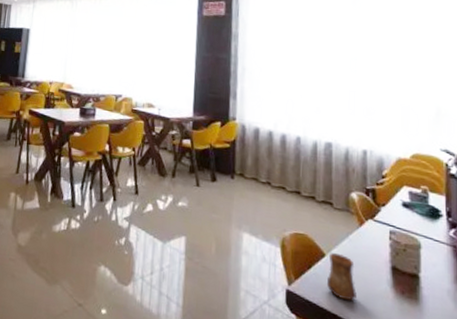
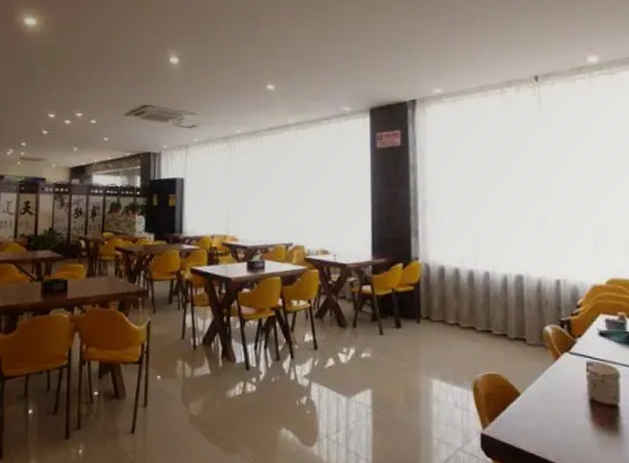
cup: present [327,253,357,301] -> none [524,391,554,439]

